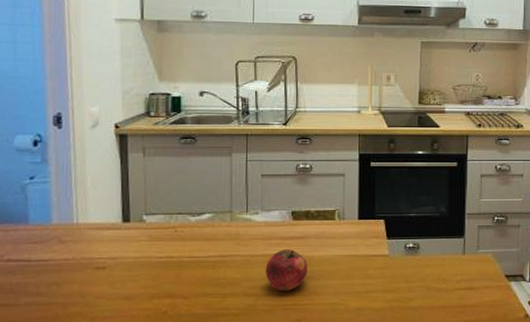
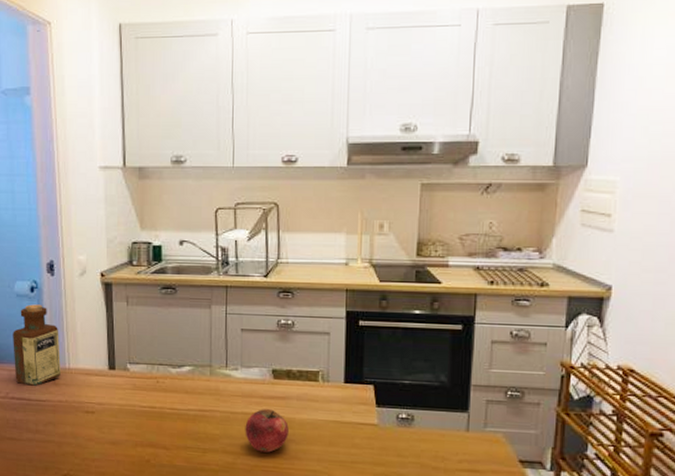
bottle: none [10,159,68,245] -> present [13,304,61,386]

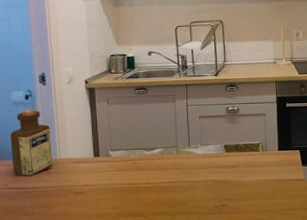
fruit: present [245,409,289,453] -> none [205,176,239,210]

